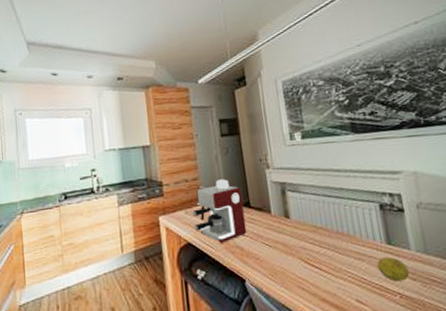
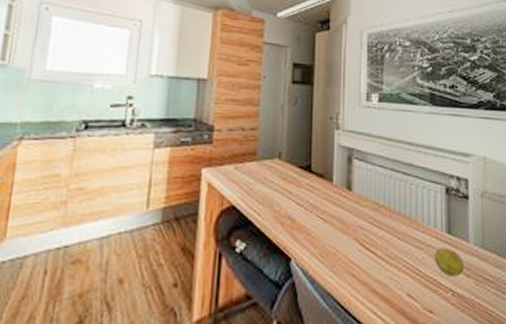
coffee maker: present [192,179,247,243] -> none [242,133,304,210]

